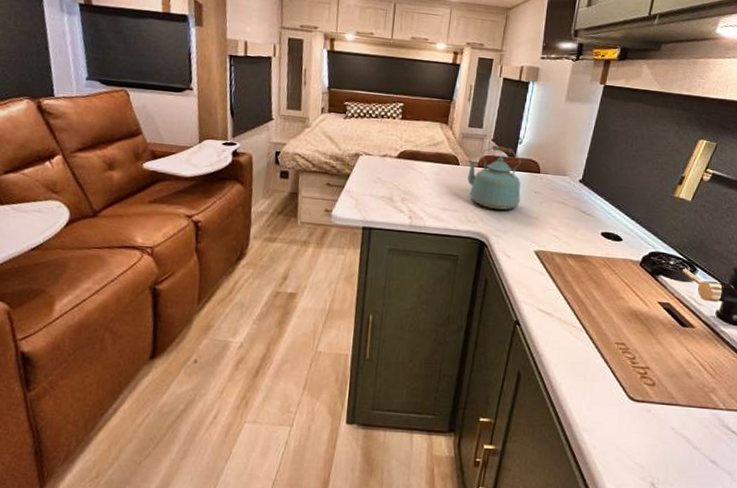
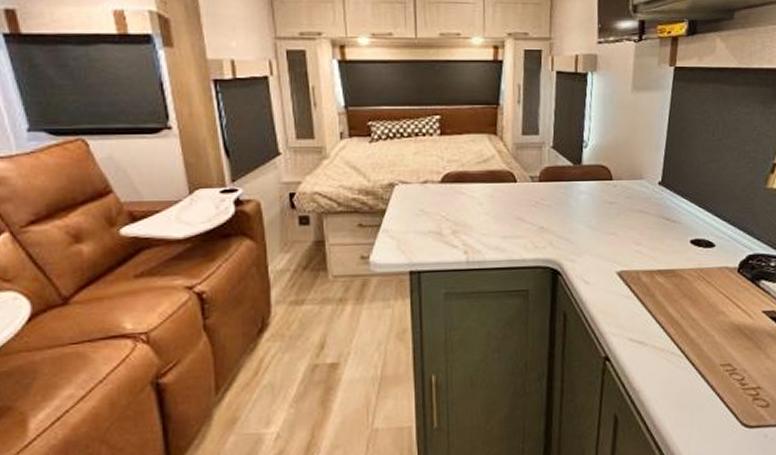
kettle: present [467,145,521,210] -> none [525,153,593,229]

